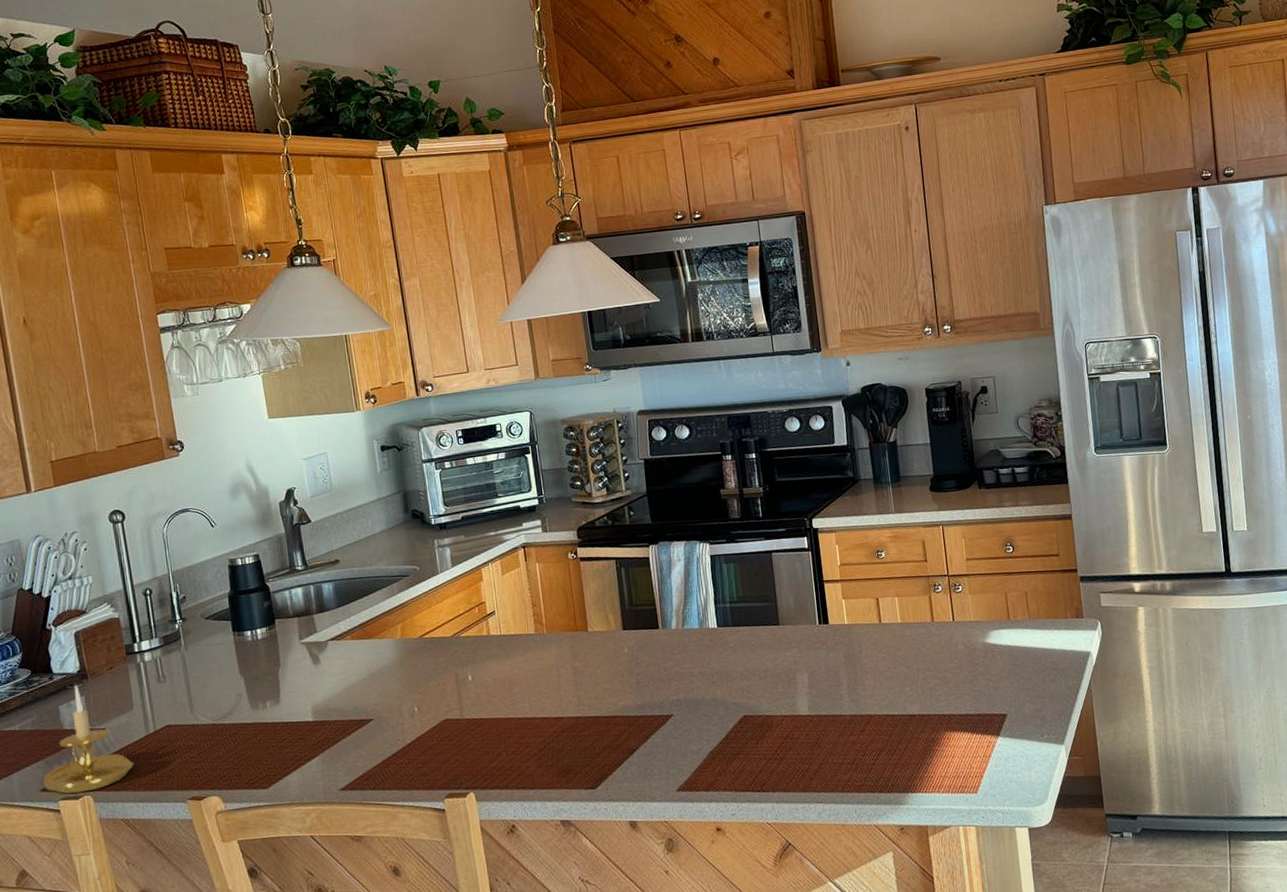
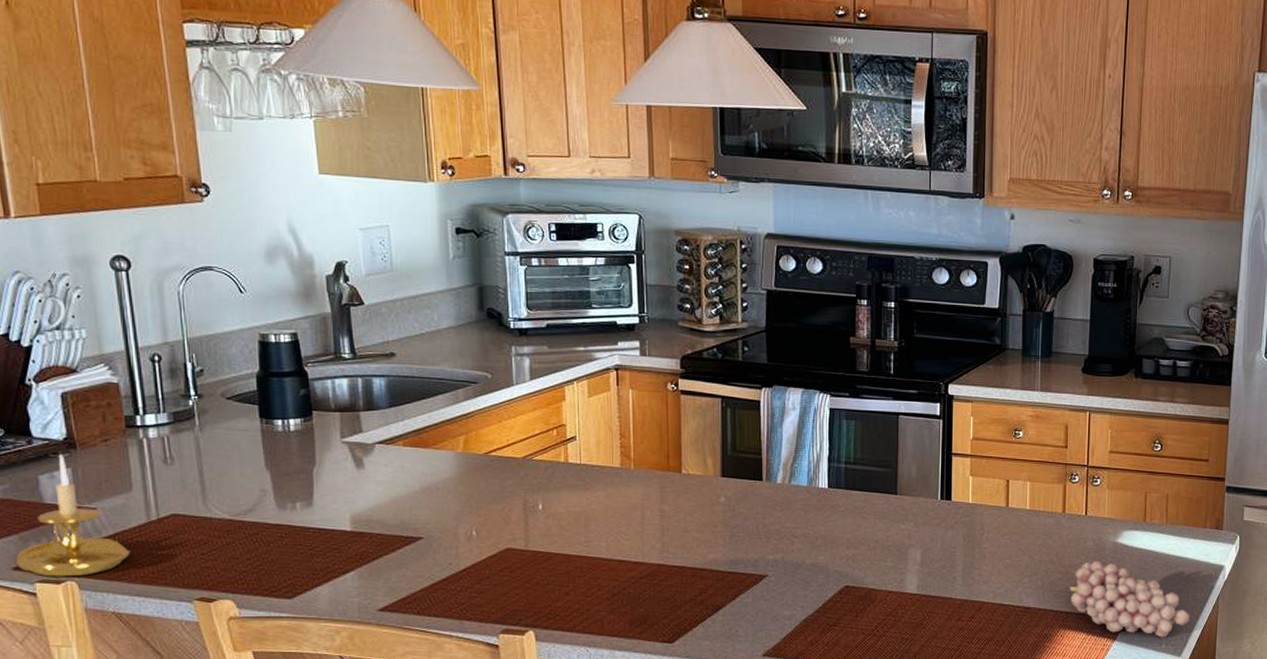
fruit: none [948,663,1066,729] -> present [1069,561,1190,638]

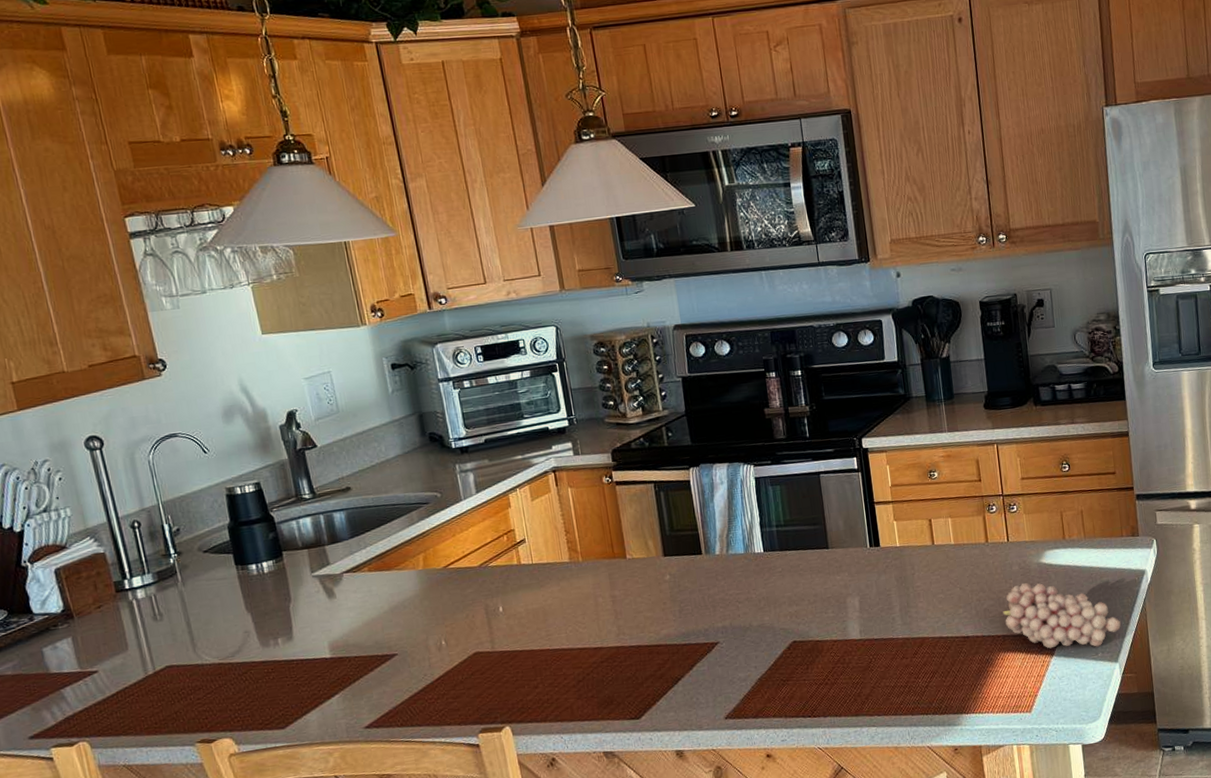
candle holder: present [16,454,130,577] -> none [31,625,133,741]

